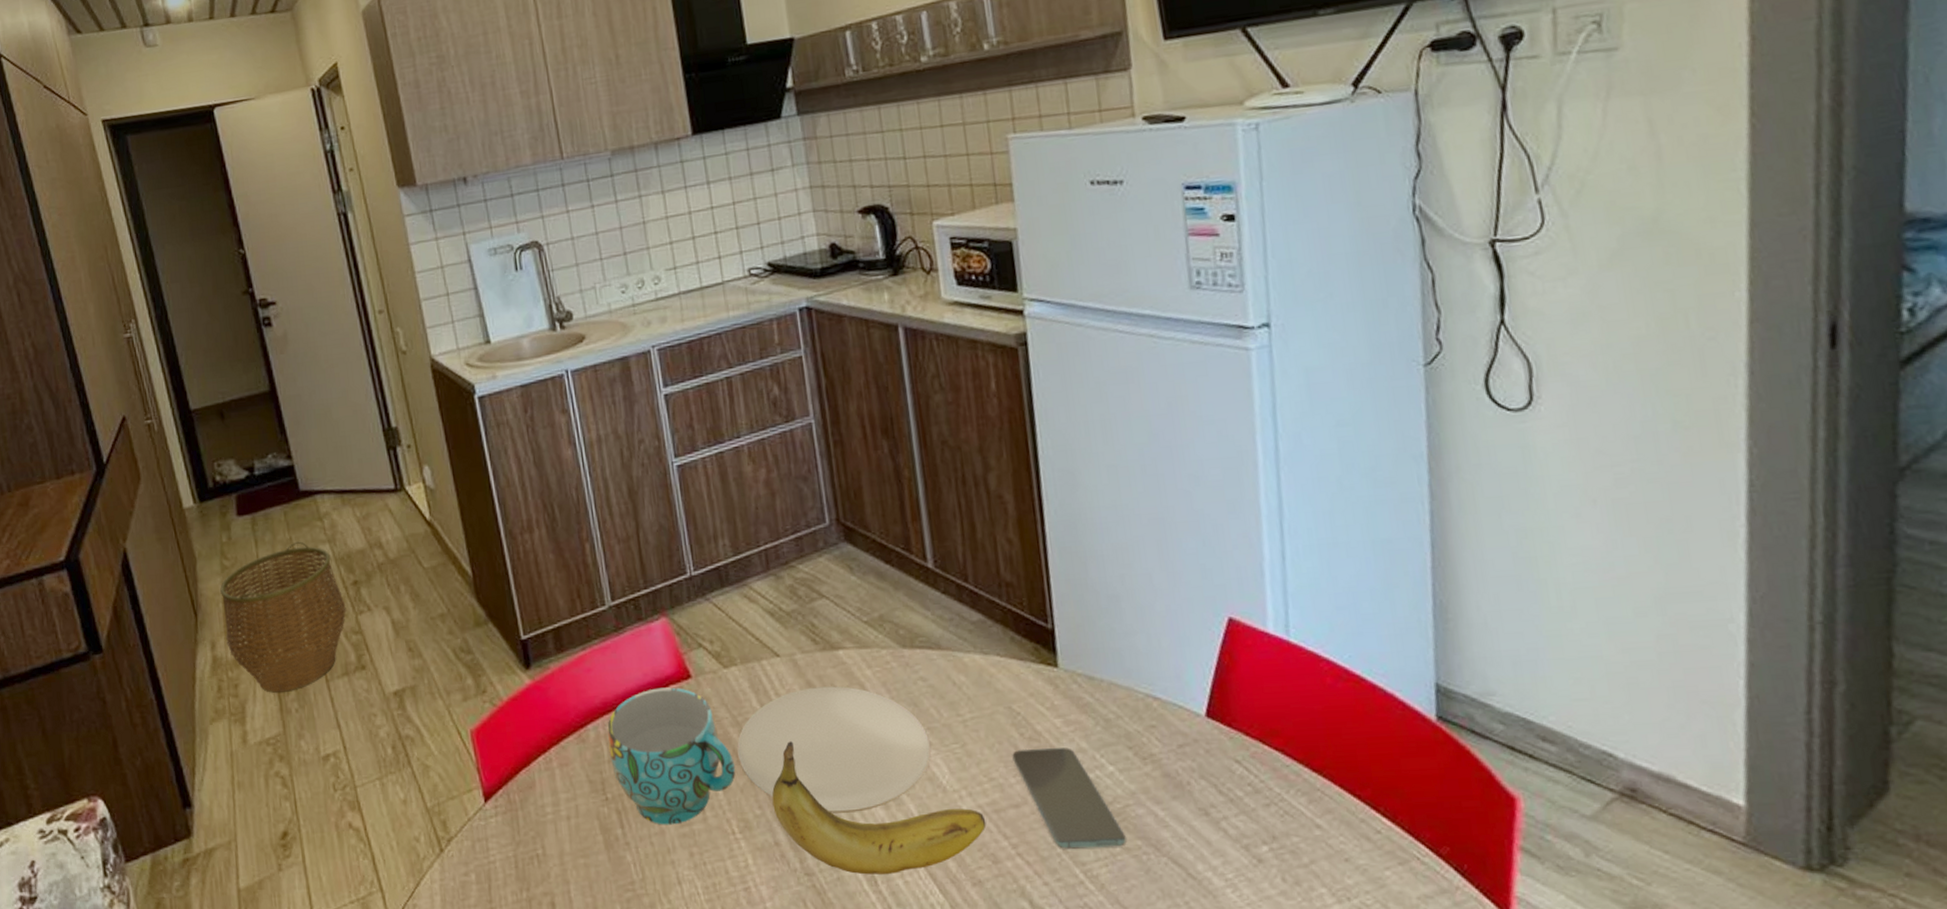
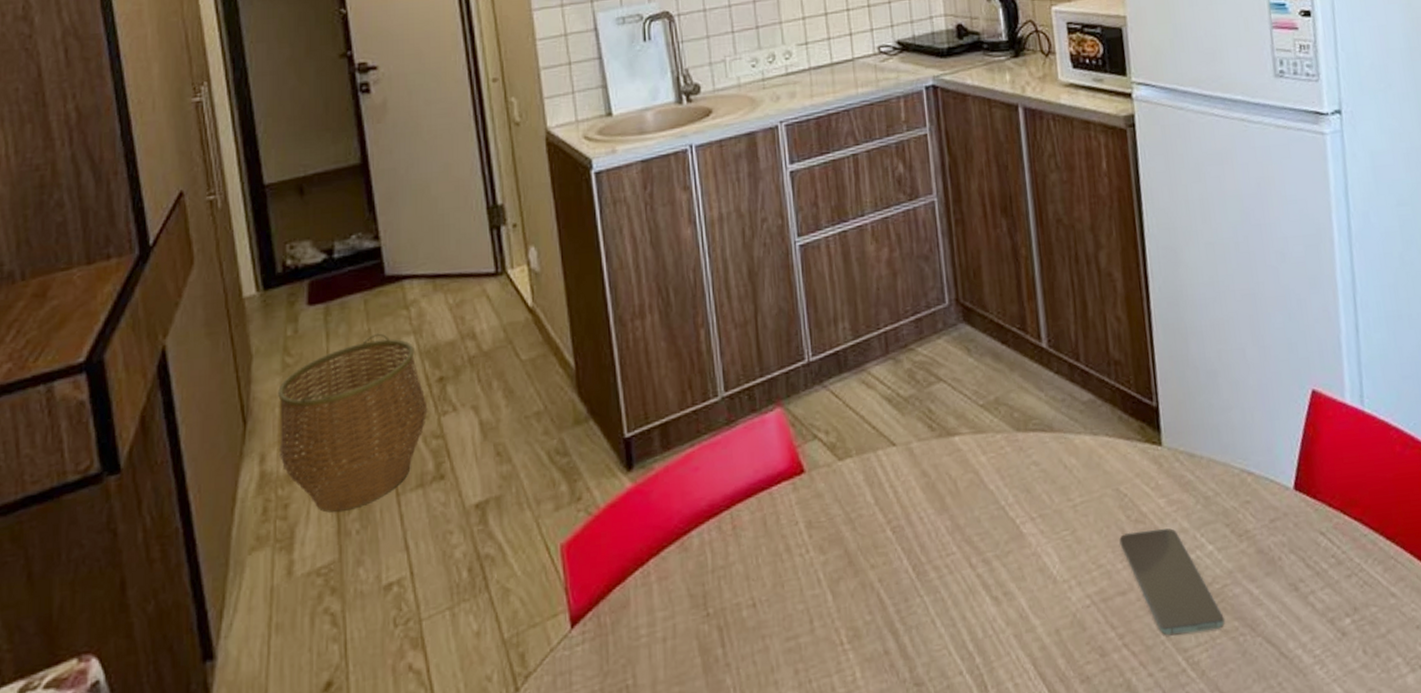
cup: present [607,687,736,825] -> none [712,484,847,641]
plate: present [737,686,932,813] -> none [849,475,1043,614]
fruit: present [771,741,987,875] -> none [883,537,1095,680]

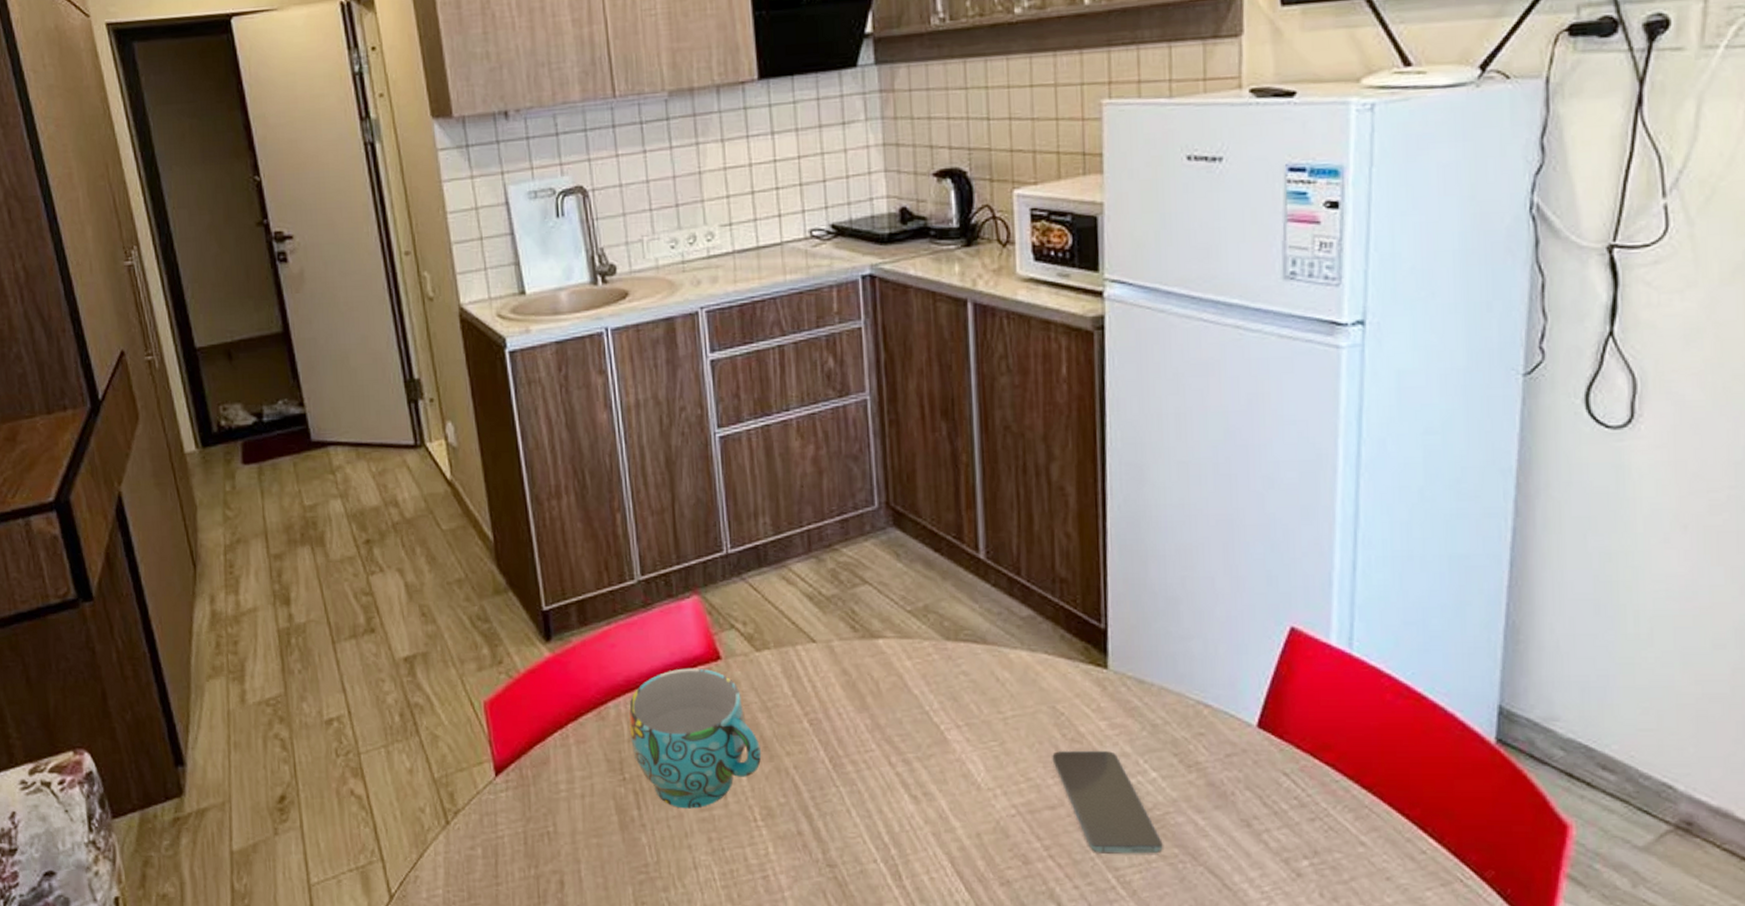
basket: present [278,333,428,513] -> none [222,494,357,653]
cup: none [712,484,847,641] -> present [629,668,762,809]

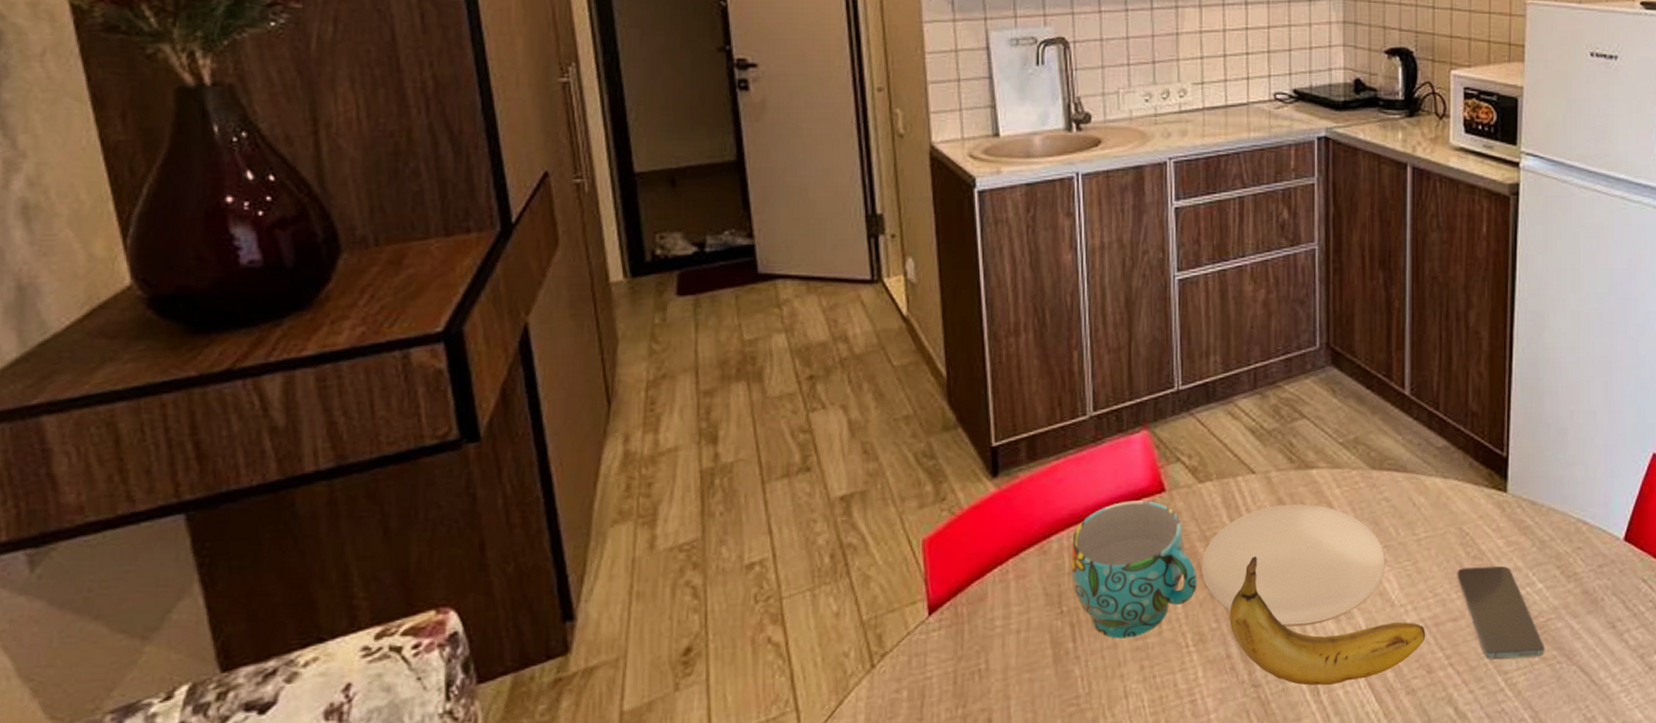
plate: none [765,676,968,806] -> present [1202,504,1386,627]
fruit: none [797,730,1020,869] -> present [1229,556,1426,686]

